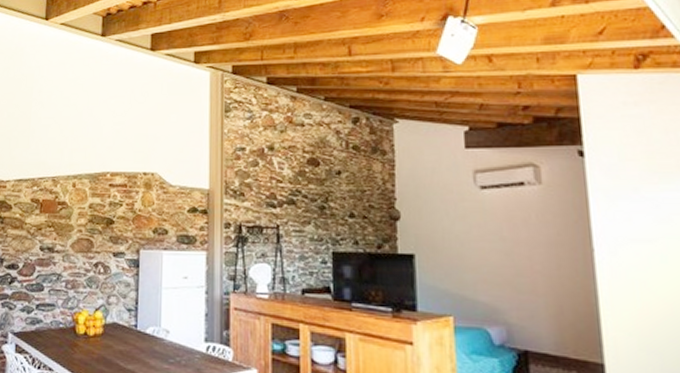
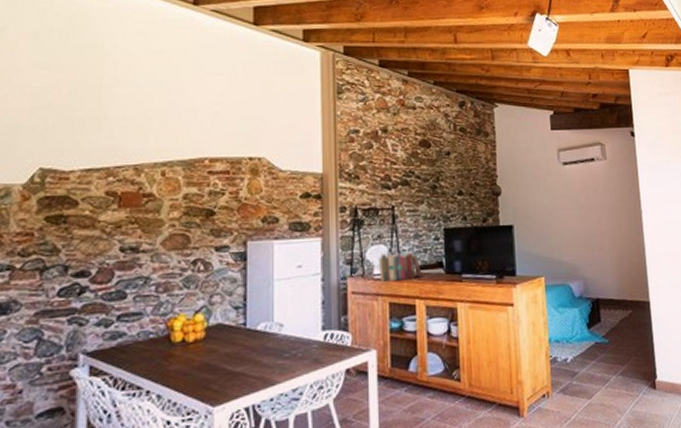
books: none [261,273,307,303] -> present [378,252,422,282]

